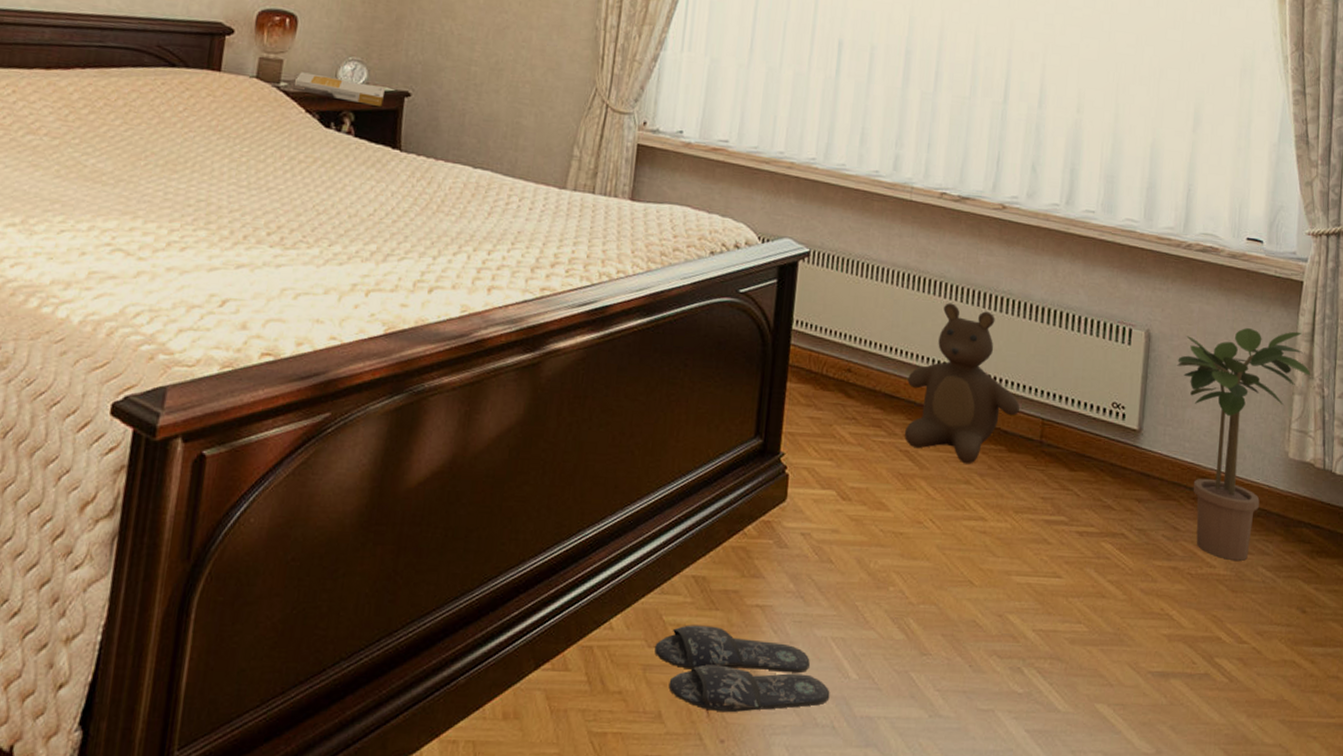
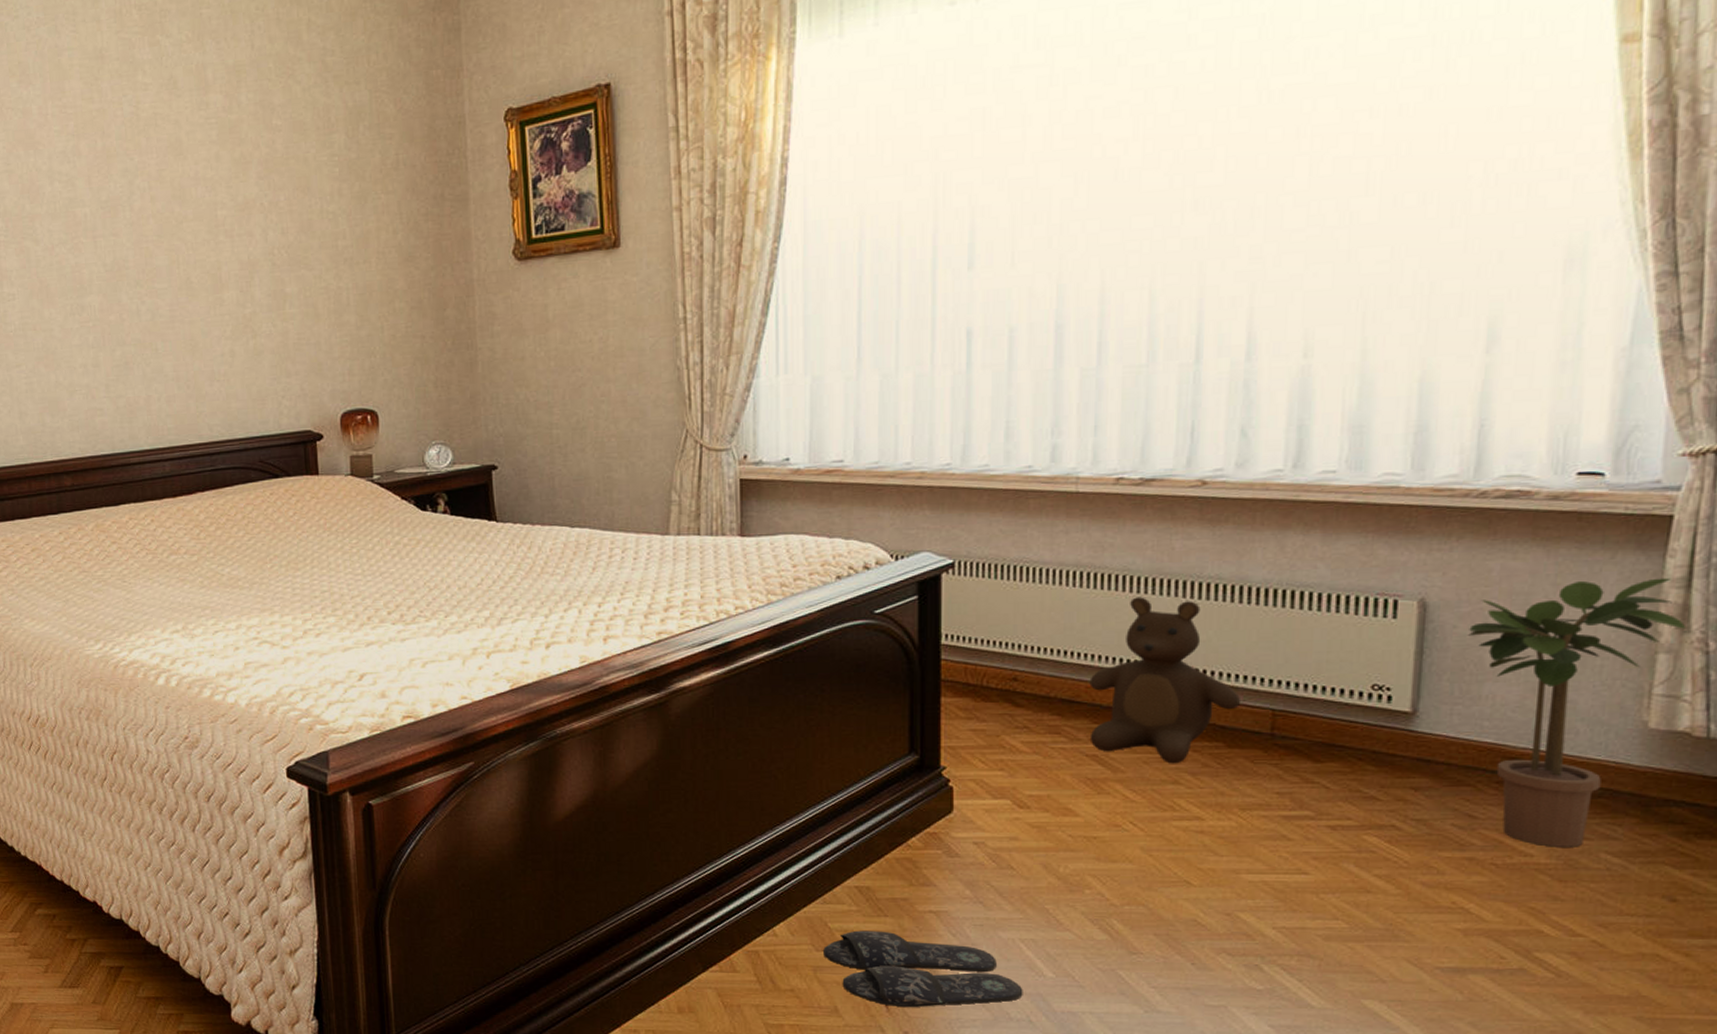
book: present [293,72,385,108] -> none [385,462,472,484]

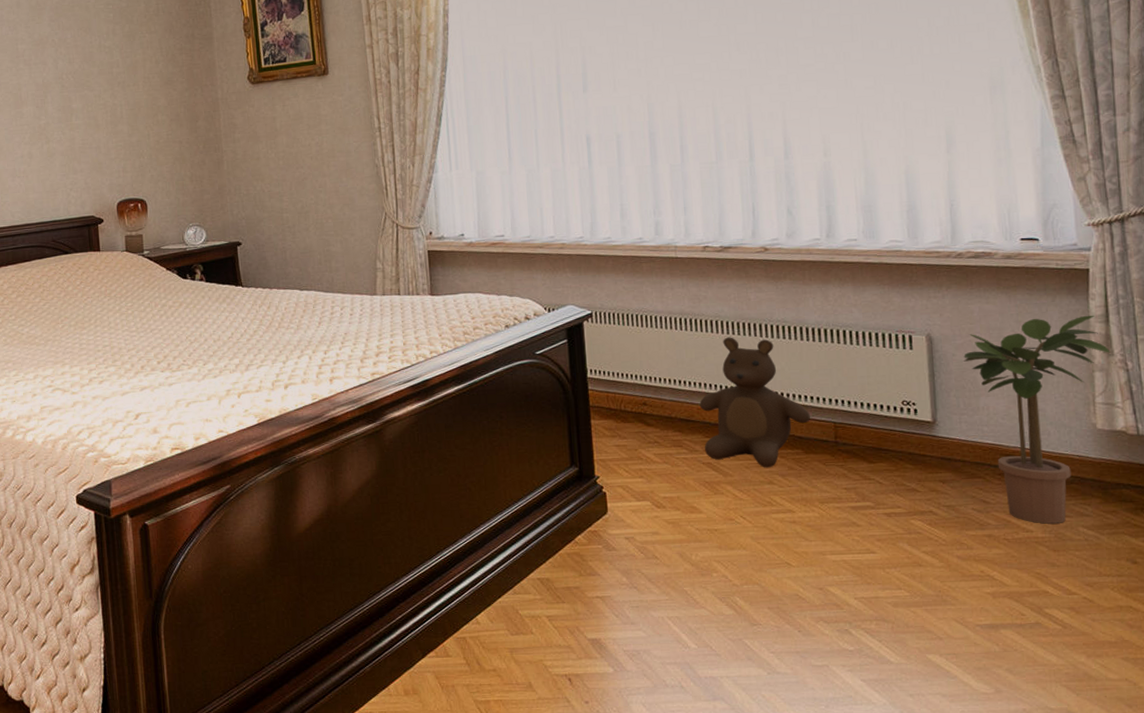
slippers: present [823,930,1023,1008] -> none [517,615,674,681]

